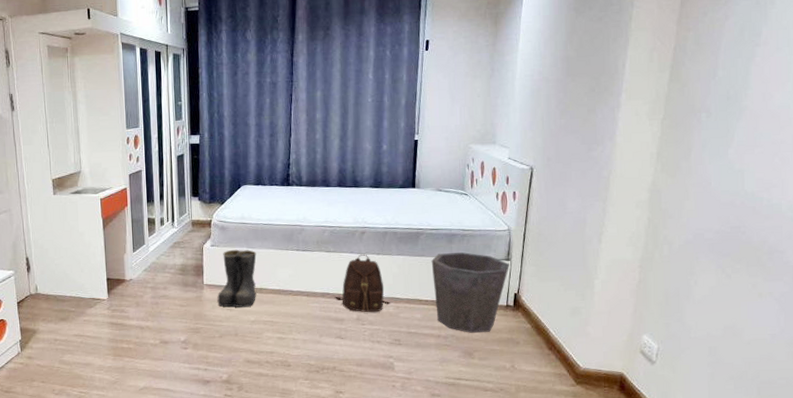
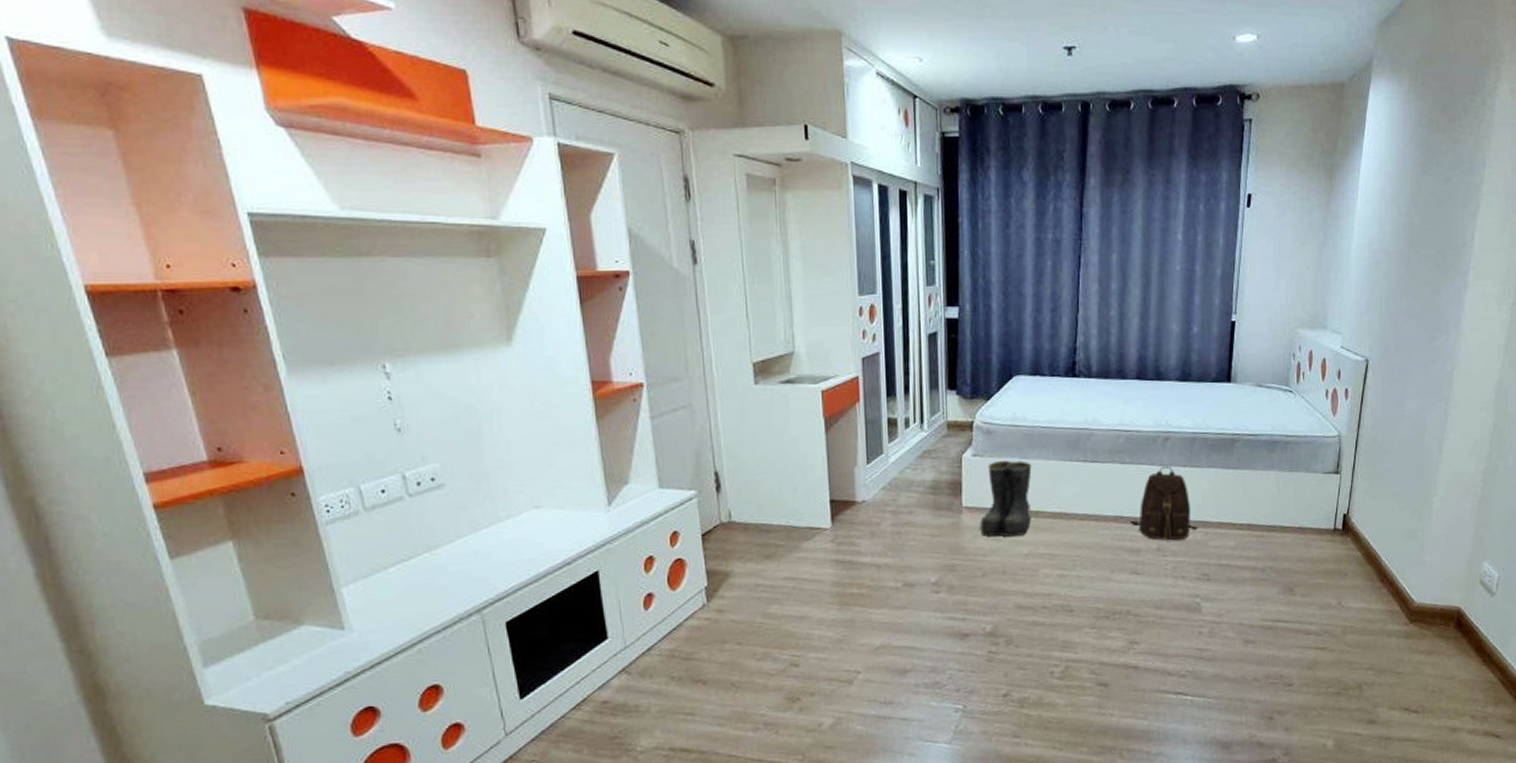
waste bin: present [431,252,509,333] -> none [1248,464,1339,564]

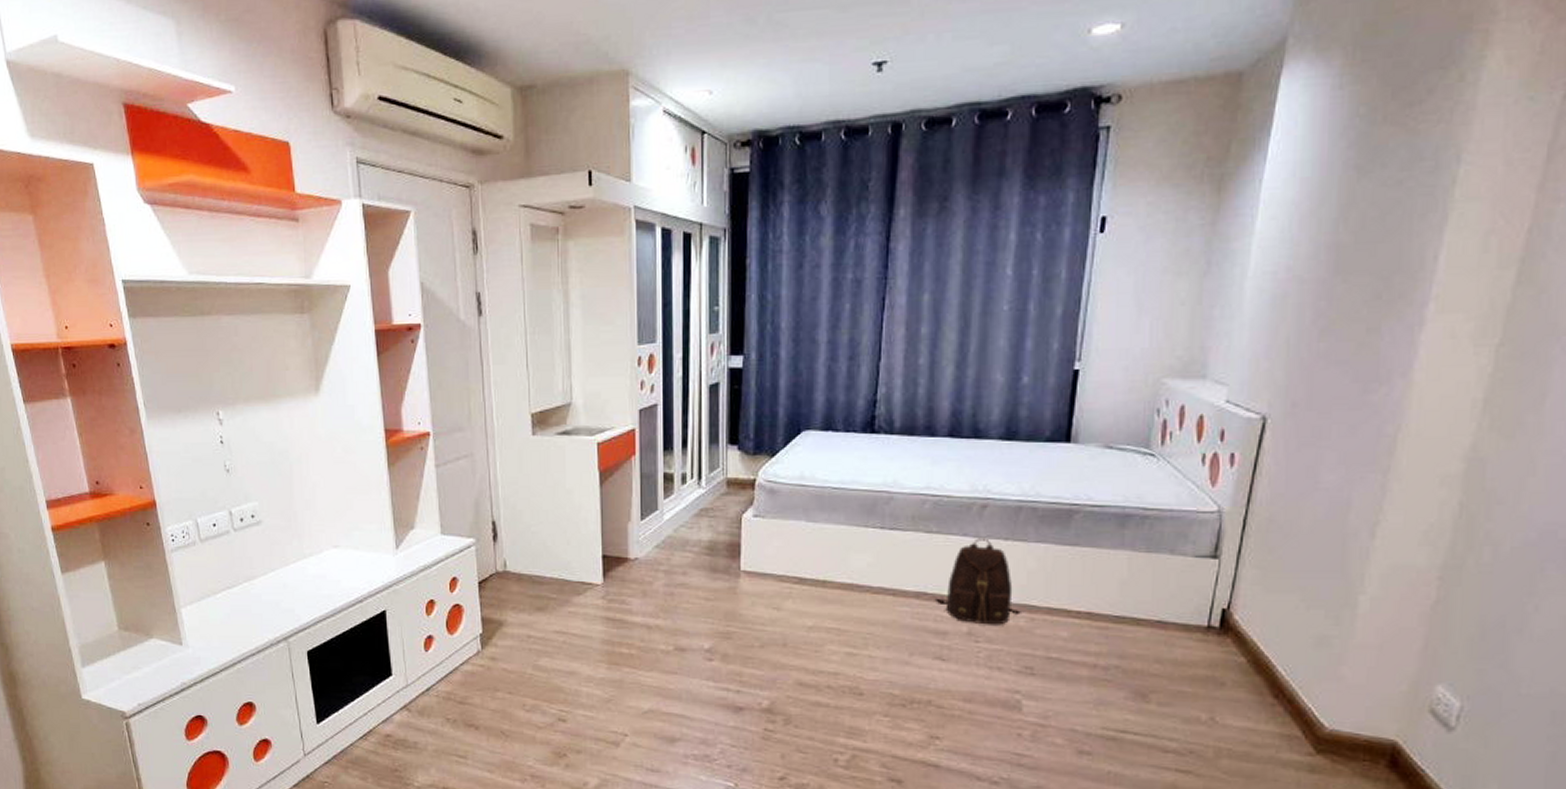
boots: present [980,460,1032,537] -> none [759,522,820,606]

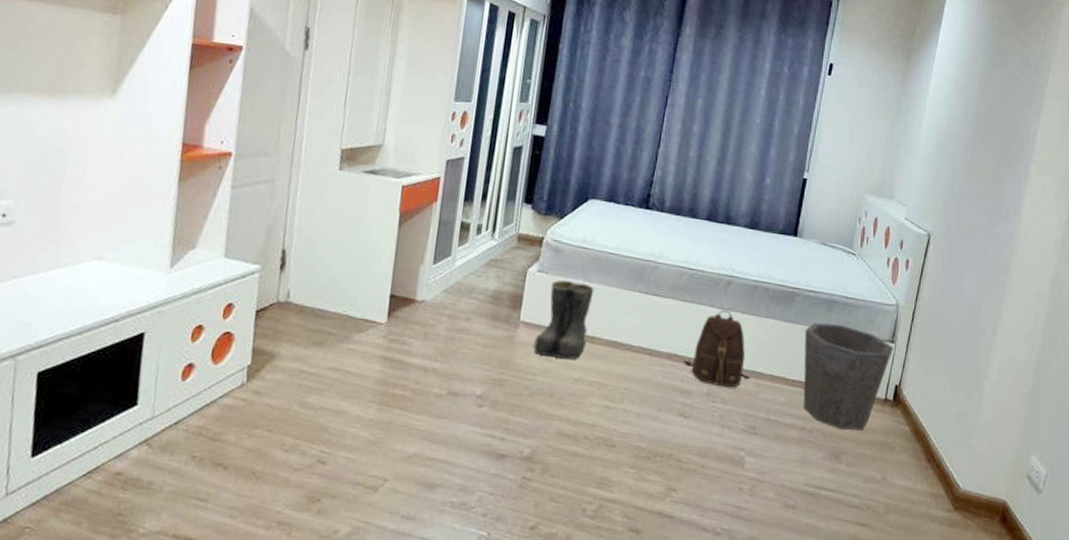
boots: none [759,522,820,606] -> present [533,280,594,359]
waste bin: none [1089,543,1217,665] -> present [803,322,893,431]

